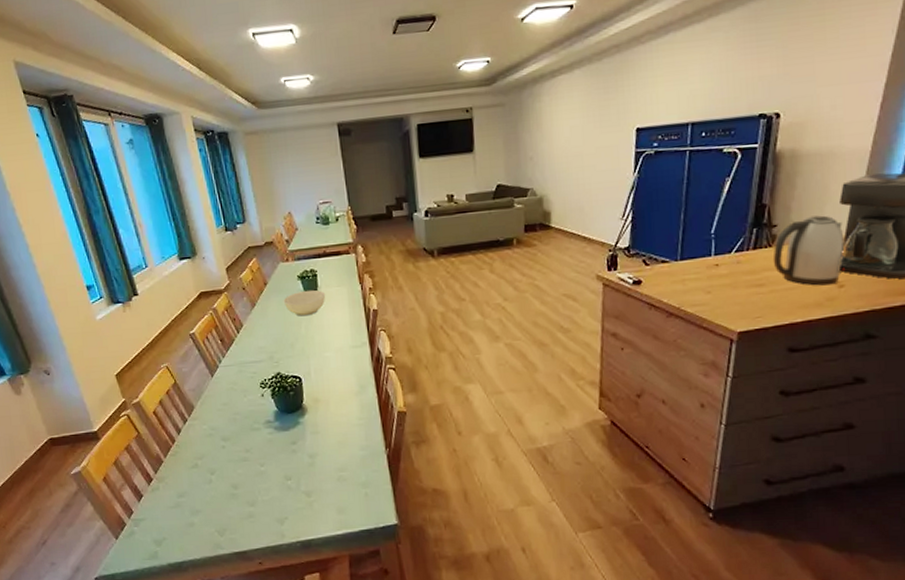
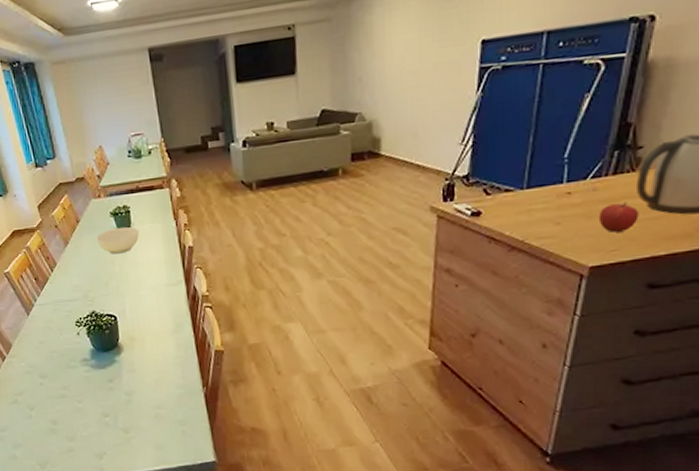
fruit: none [743,273,777,301] -> present [598,201,639,232]

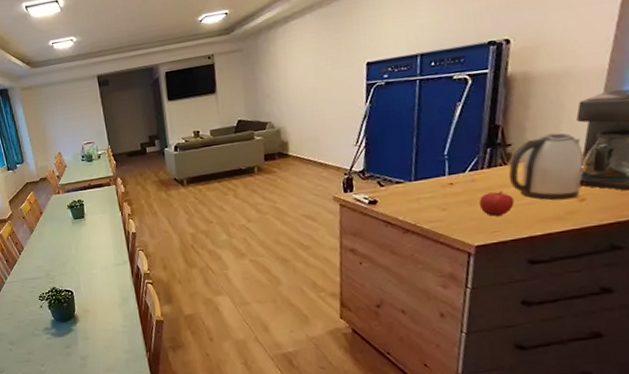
bowl: present [96,226,140,254] -> none [56,217,92,240]

